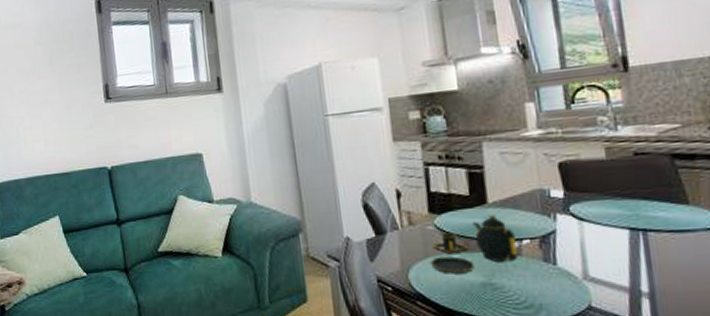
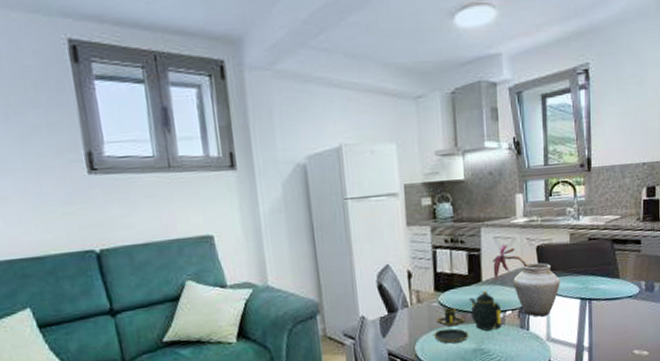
vase: none [498,160,597,249] -> present [491,243,560,317]

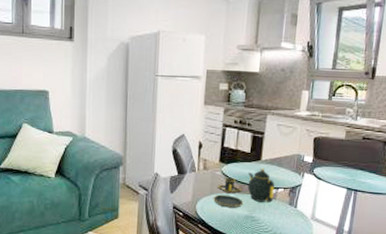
vase: present [491,243,560,317] -> none [272,131,331,198]

